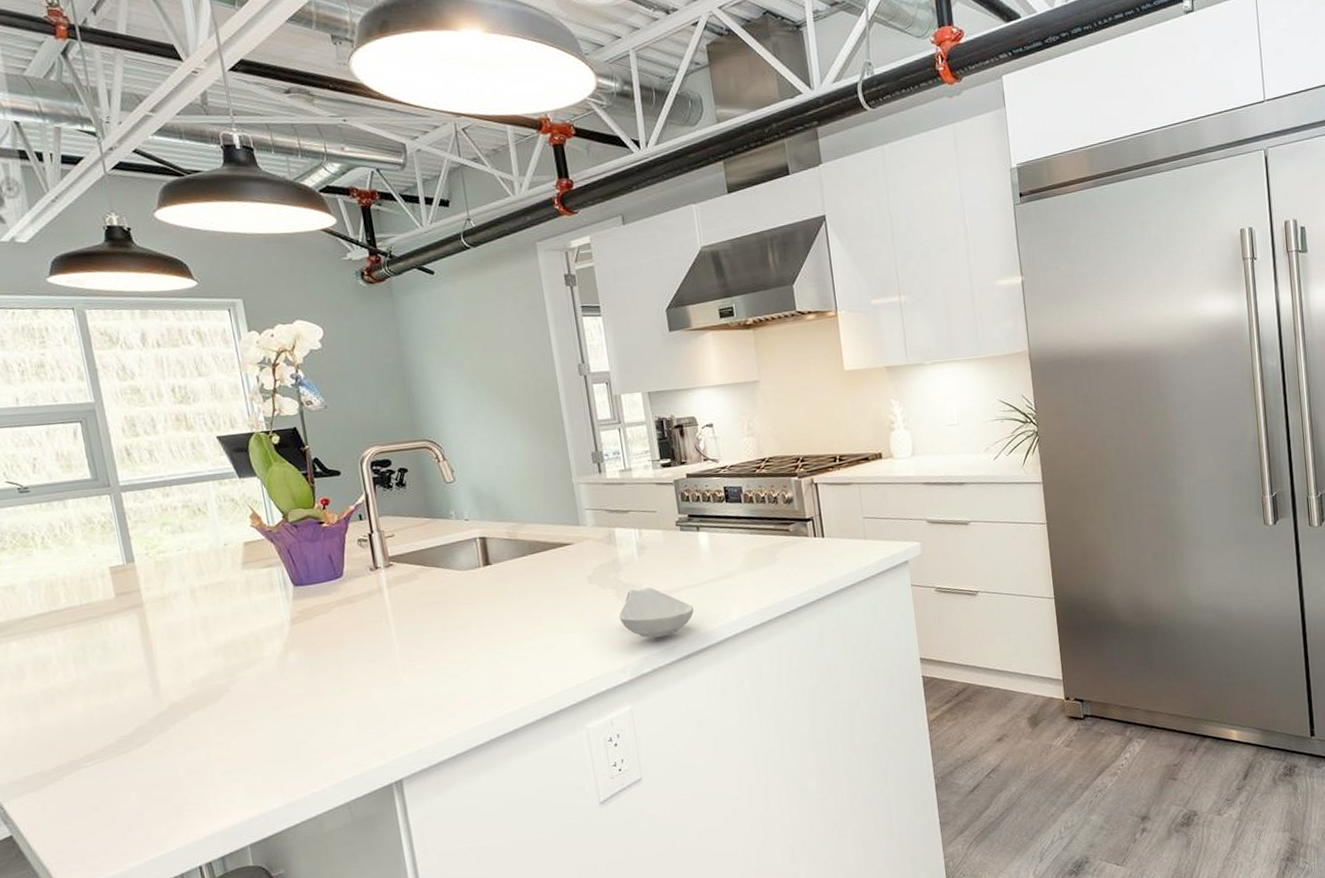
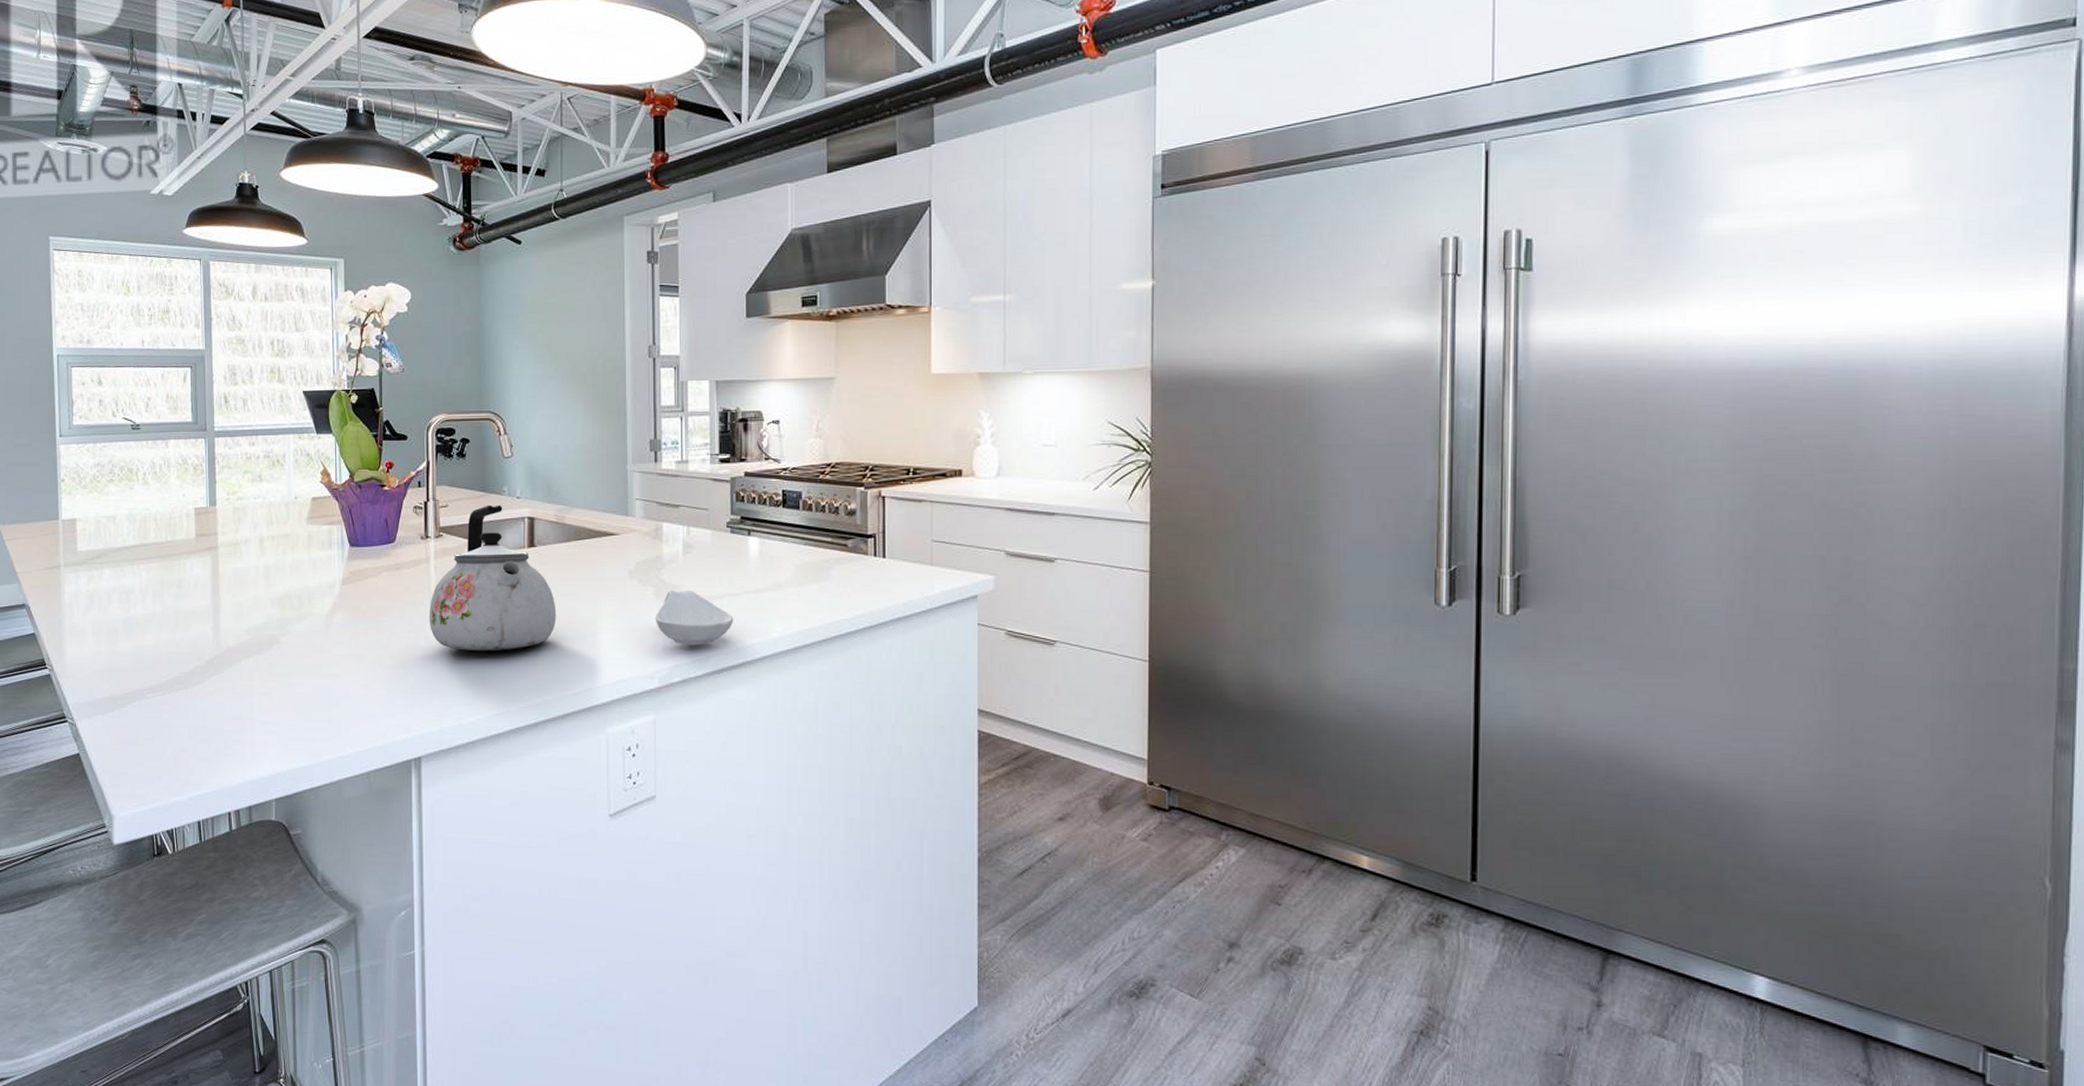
kettle: none [389,528,523,672] -> present [429,504,556,651]

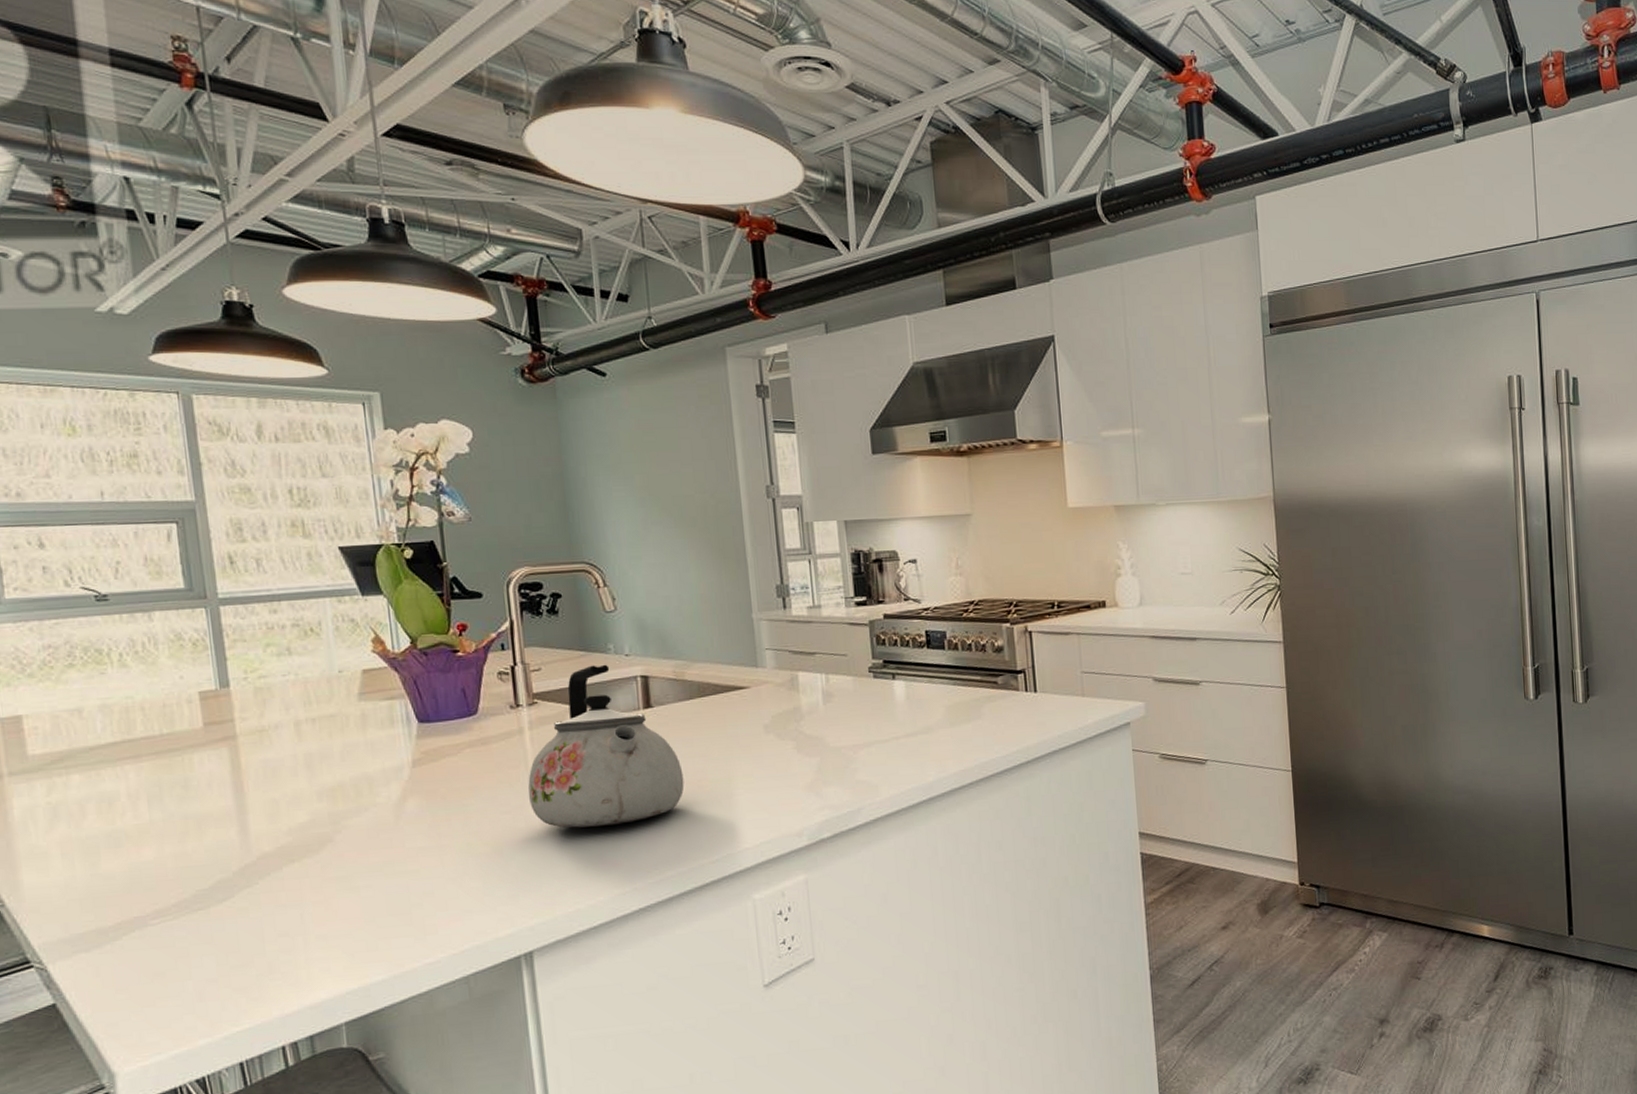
spoon rest: present [655,589,734,645] -> none [797,740,885,798]

